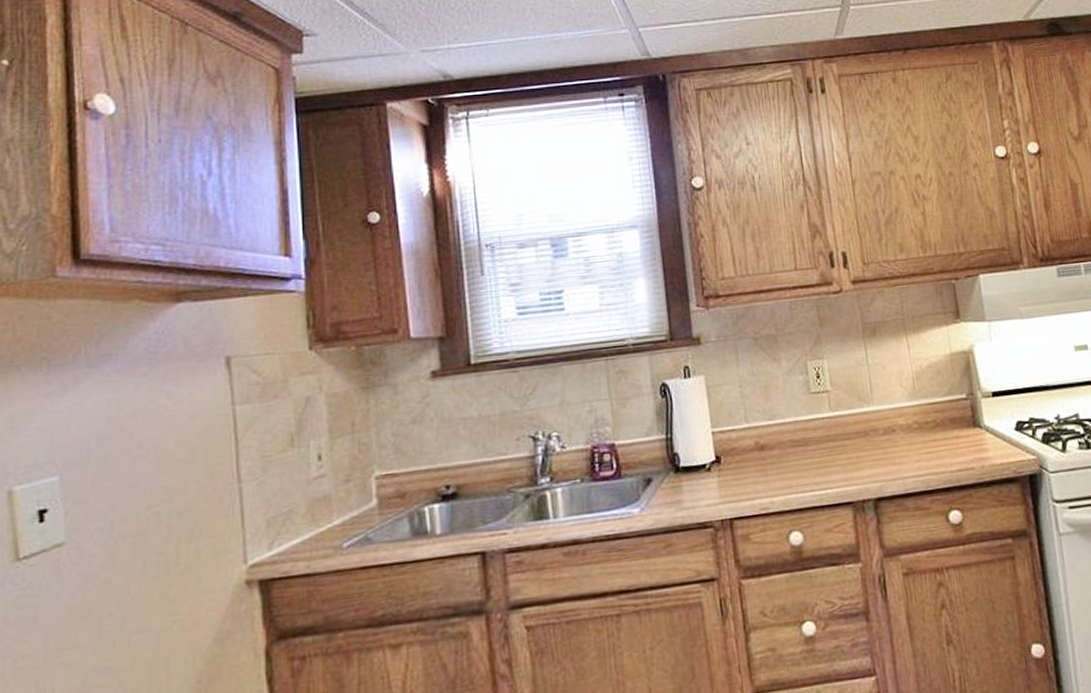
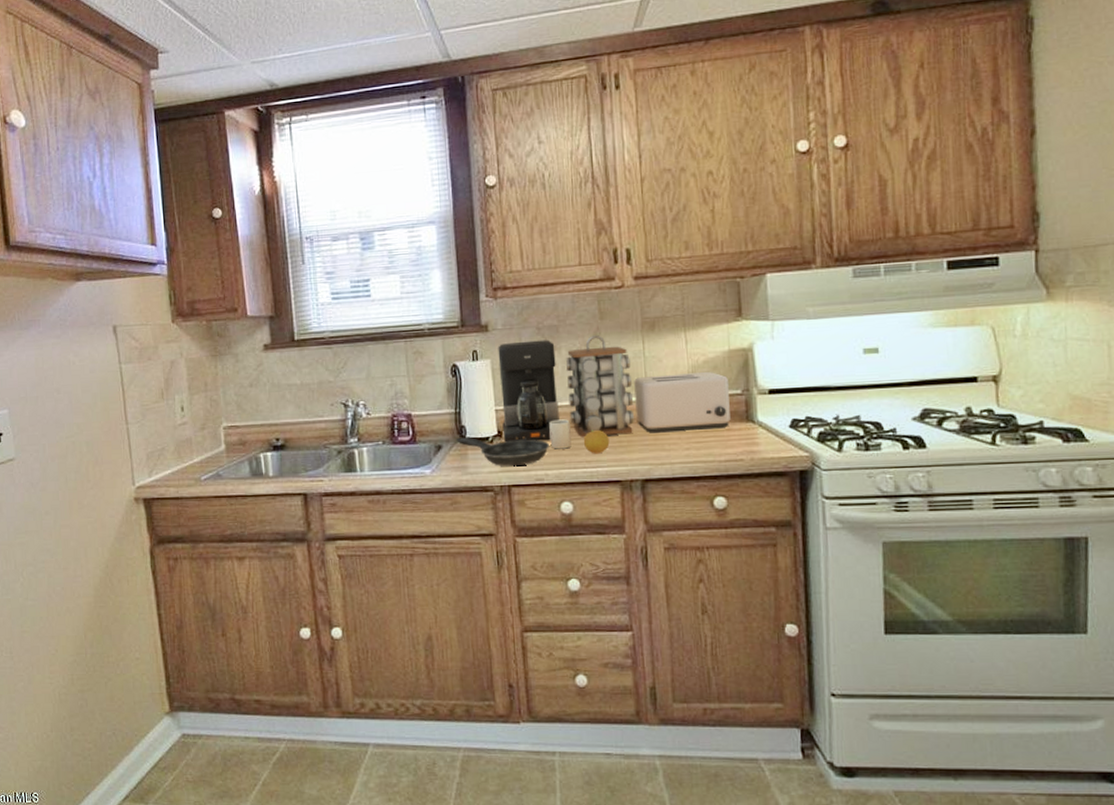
frying pan: none [668,463,773,497] -> present [456,437,549,467]
coffee maker: none [712,351,783,469] -> present [498,340,559,443]
mug: none [772,437,797,473] -> present [549,419,571,449]
spice rack: none [785,343,862,456] -> present [565,335,634,437]
fruit: none [810,446,838,475] -> present [583,429,610,454]
toaster: none [859,376,958,447] -> present [634,371,731,433]

